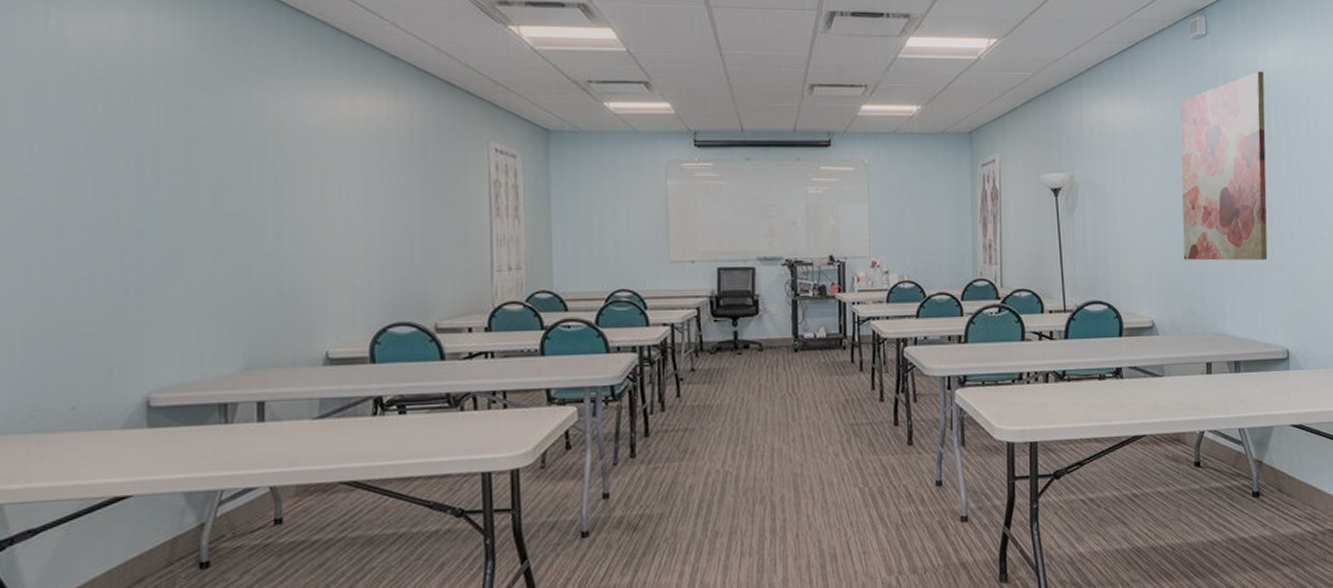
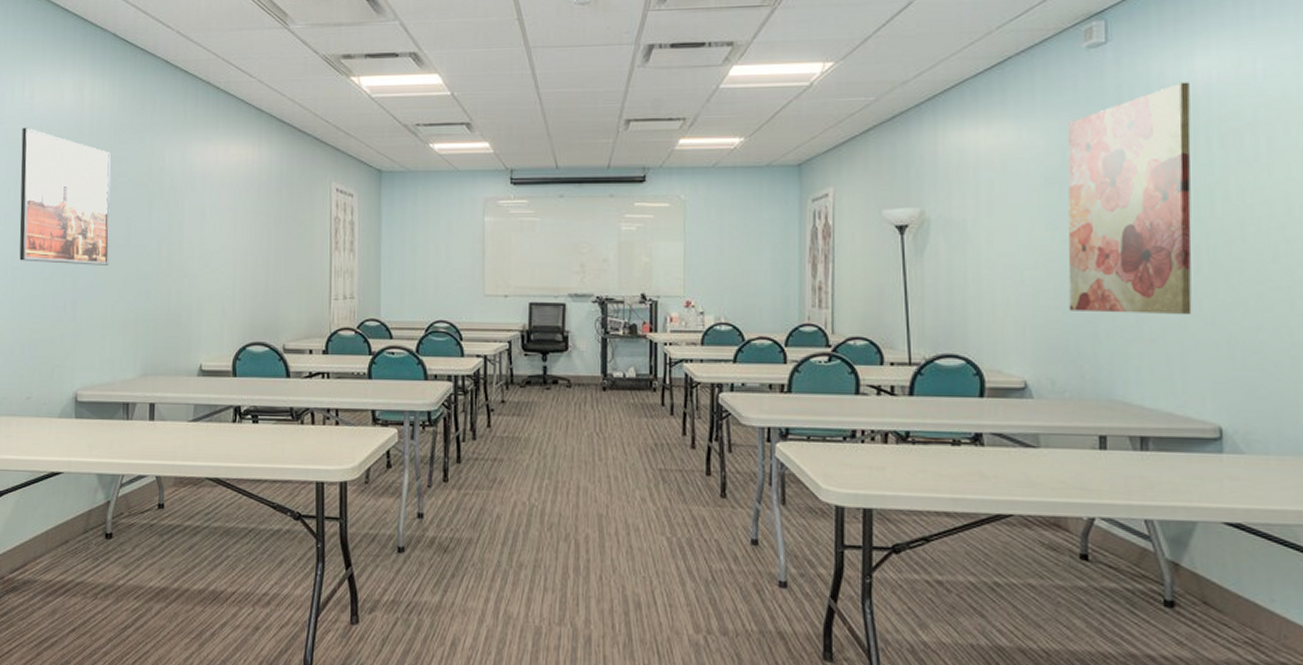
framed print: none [47,65,191,239] -> present [19,127,111,266]

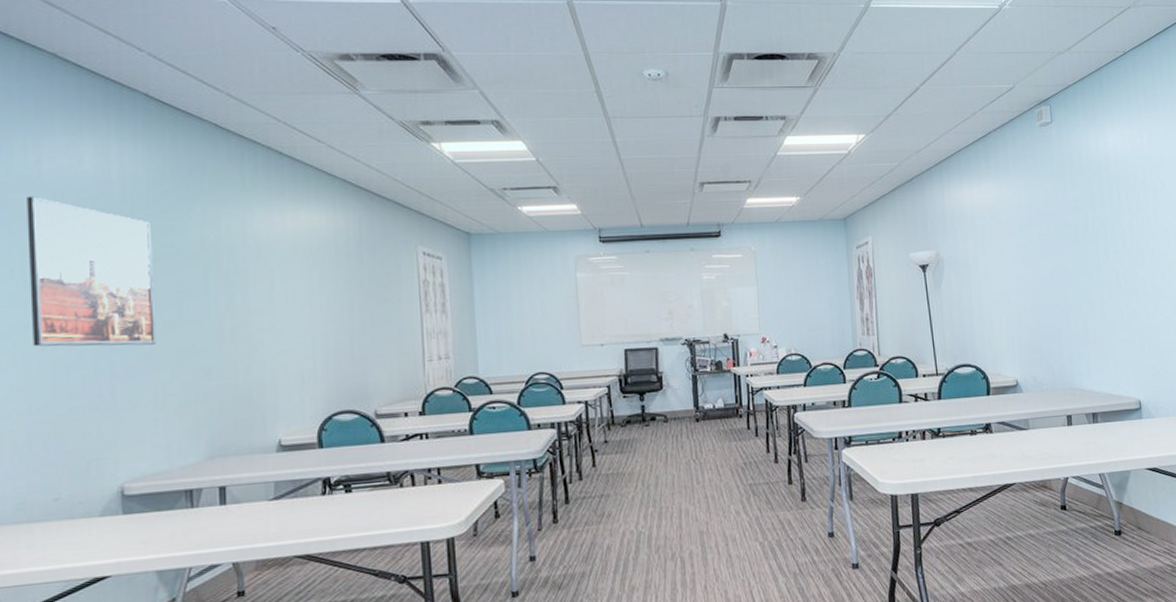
wall art: present [1068,82,1192,314] -> none [1032,152,1117,324]

